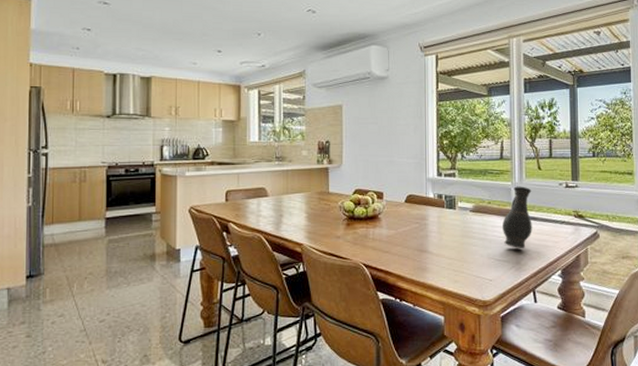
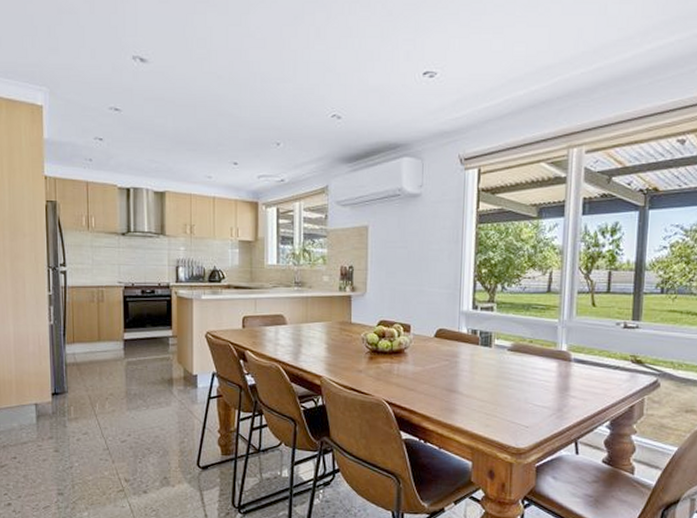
jug: present [503,186,532,248] -> none [544,324,582,394]

